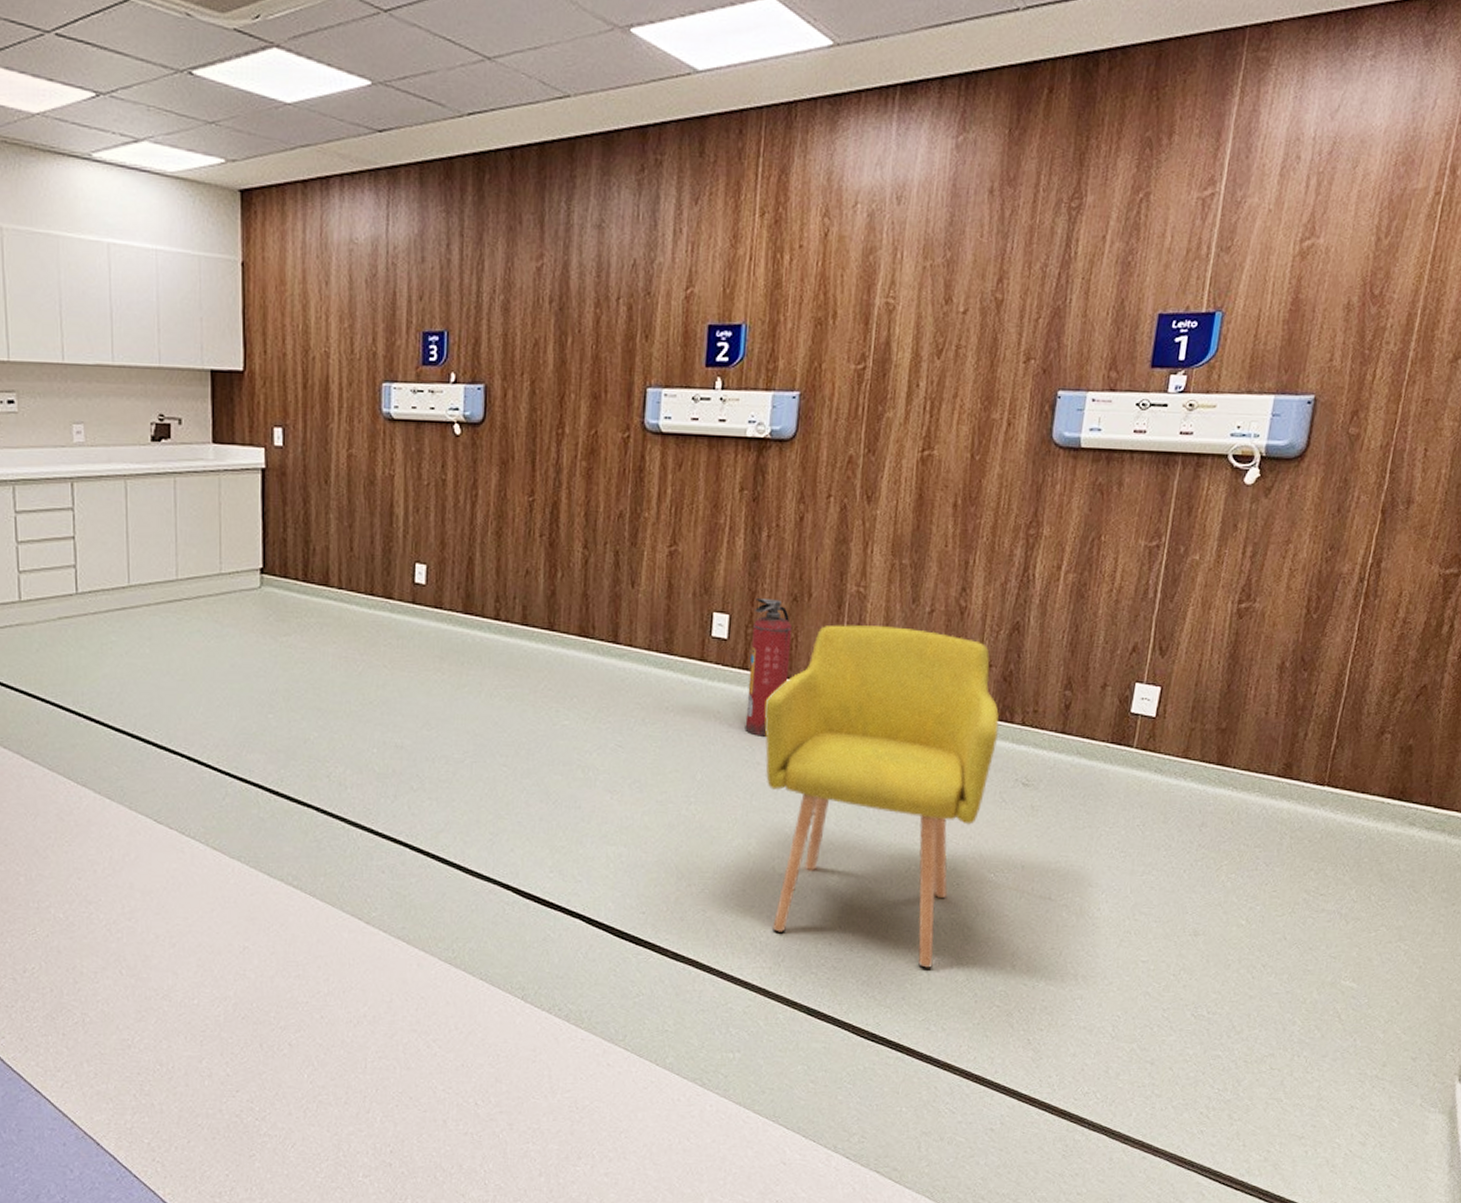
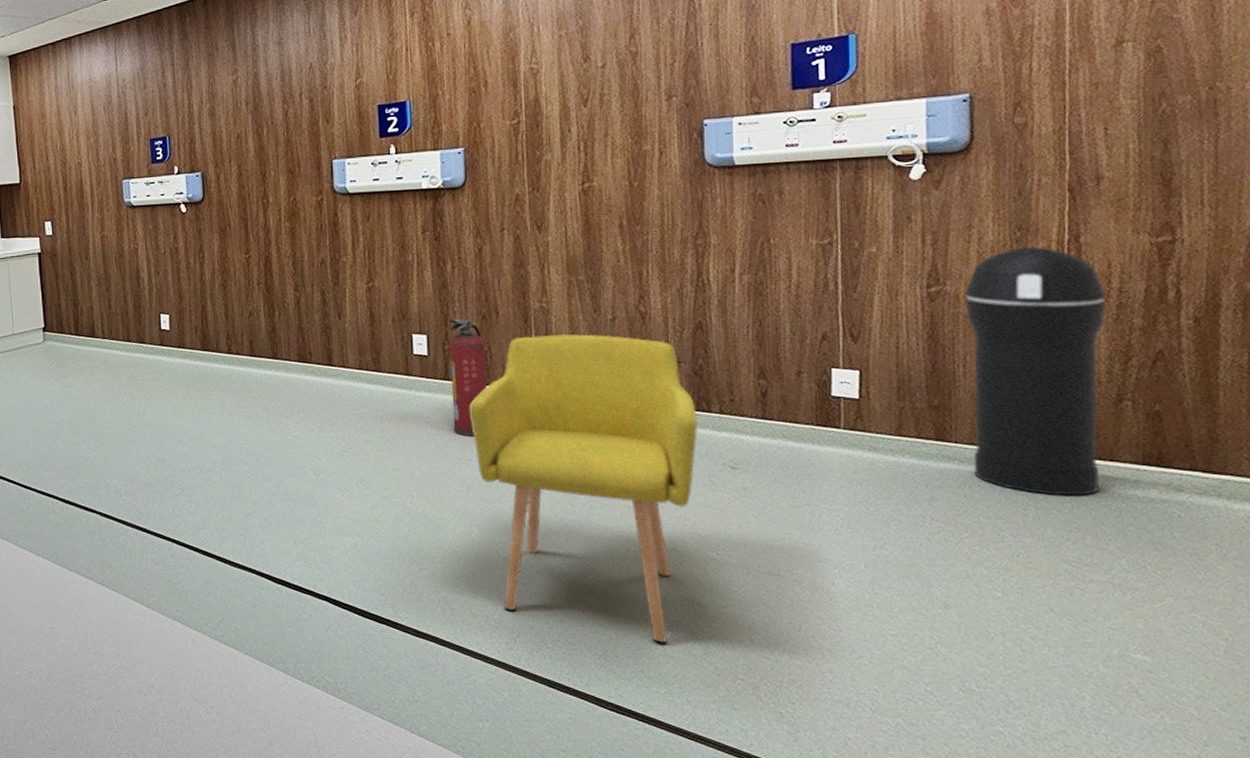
trash can: none [1244,568,1393,827] -> present [964,247,1108,496]

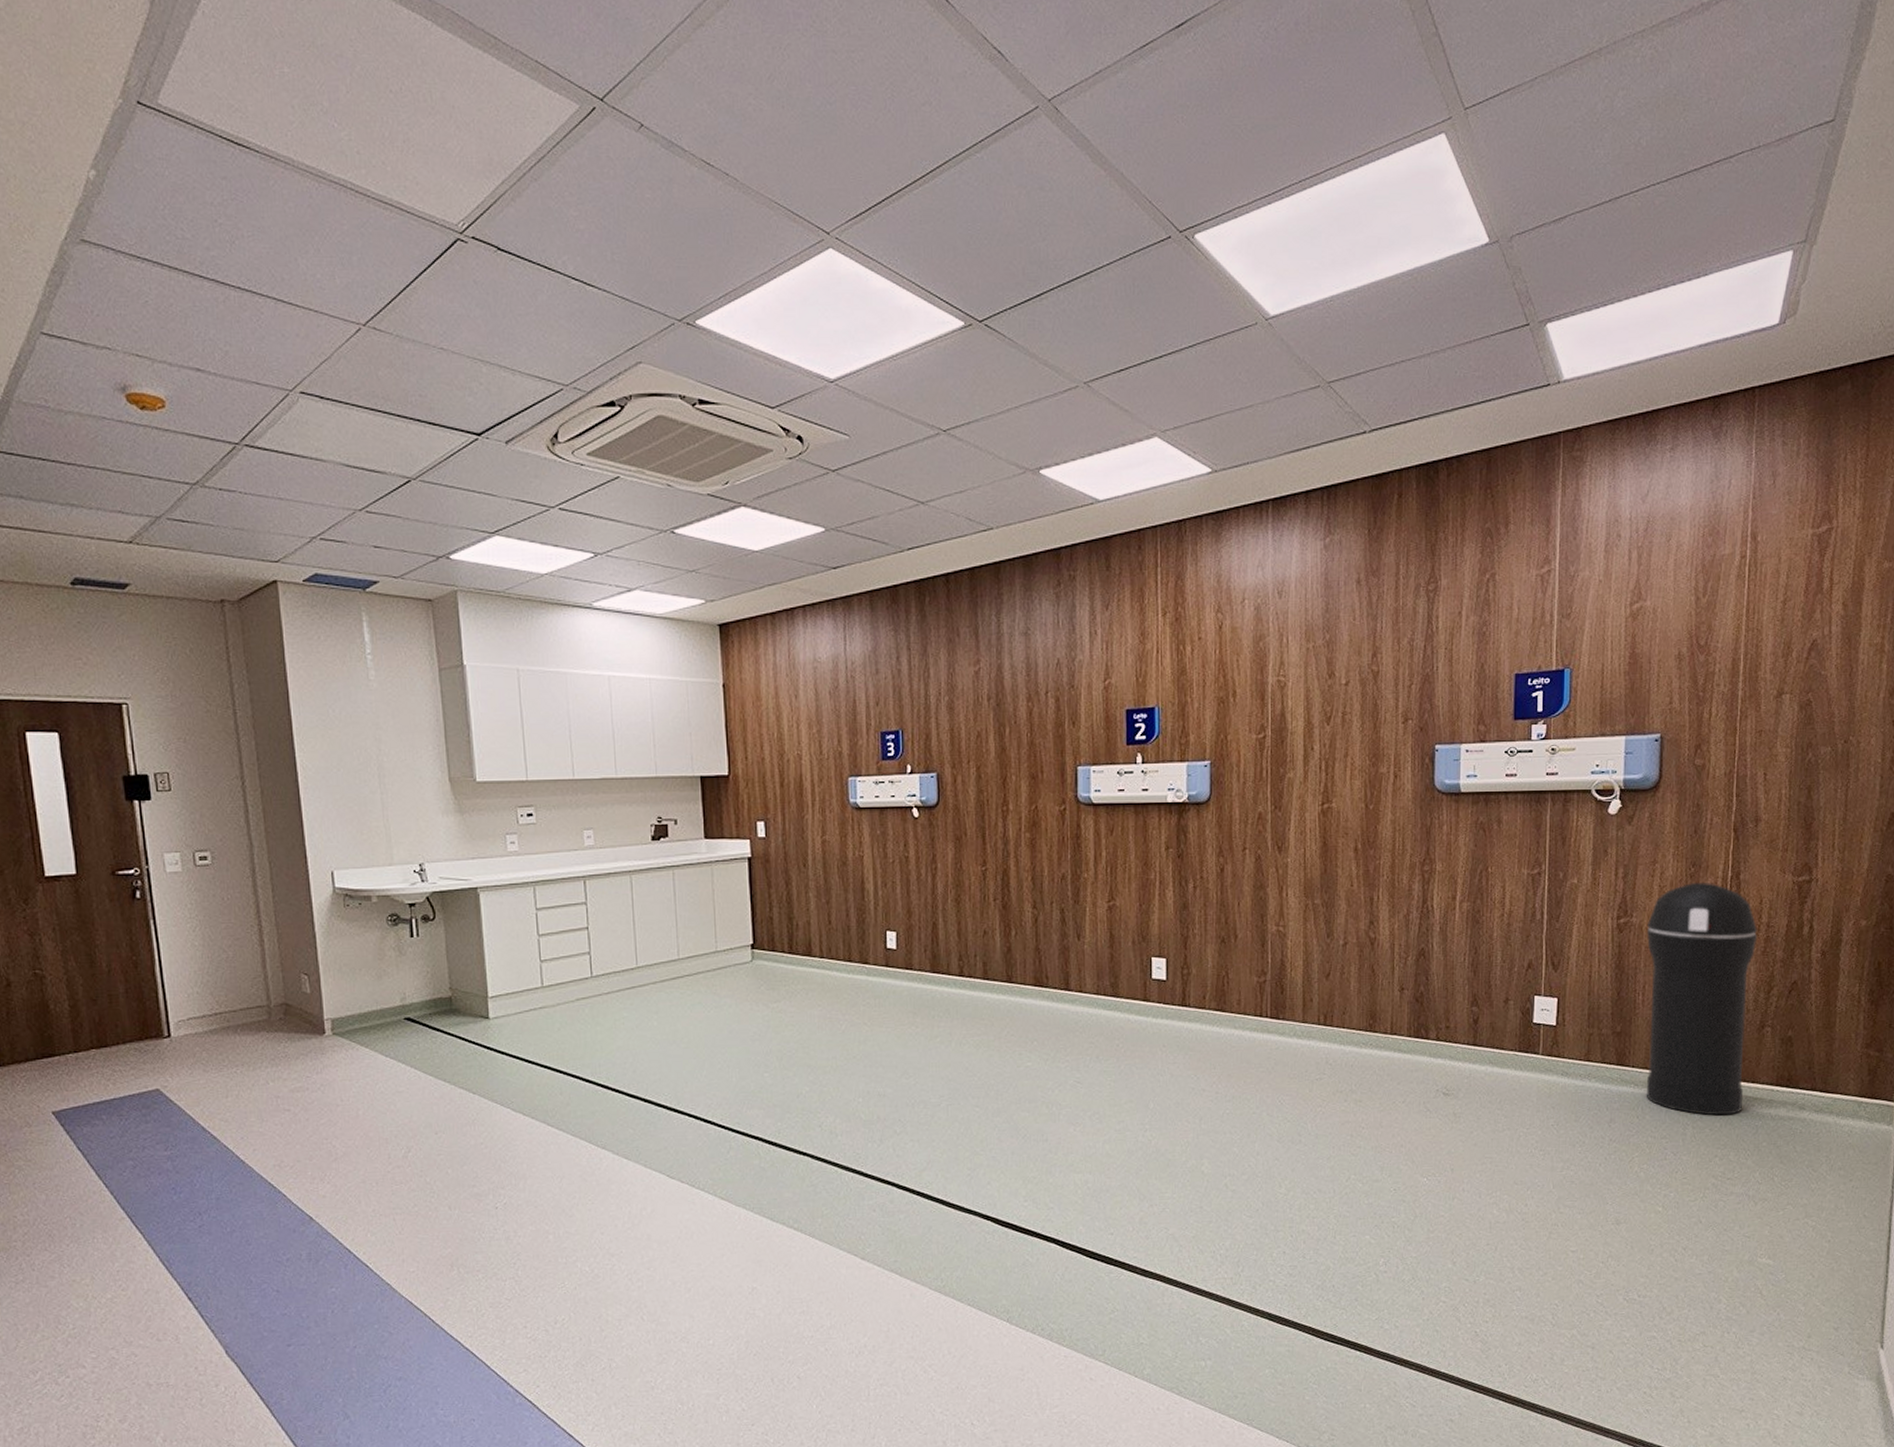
fire extinguisher: present [448,319,487,437] -> none [1188,942,1223,1066]
chair: present [469,334,699,643] -> none [1205,959,1417,1270]

